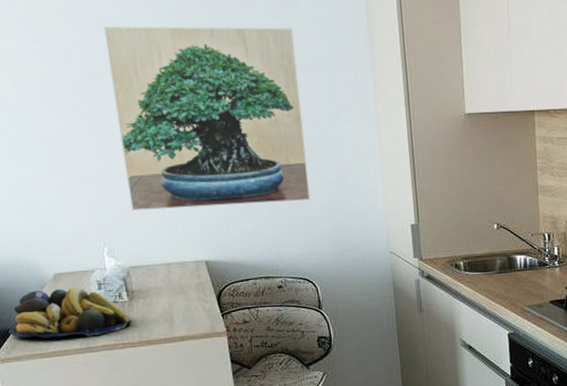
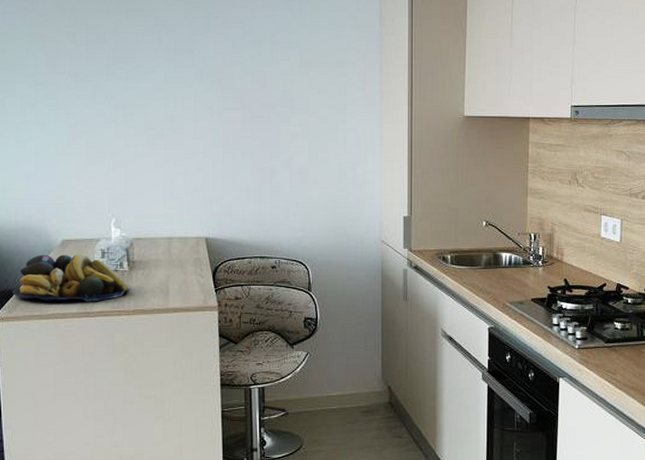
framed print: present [104,26,311,211] -> none [136,16,311,188]

